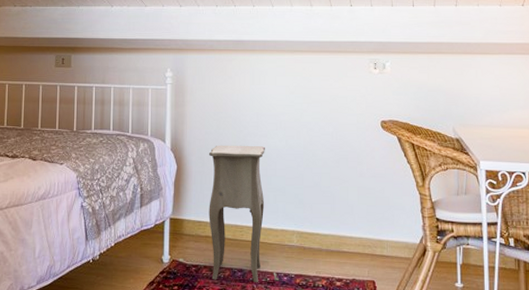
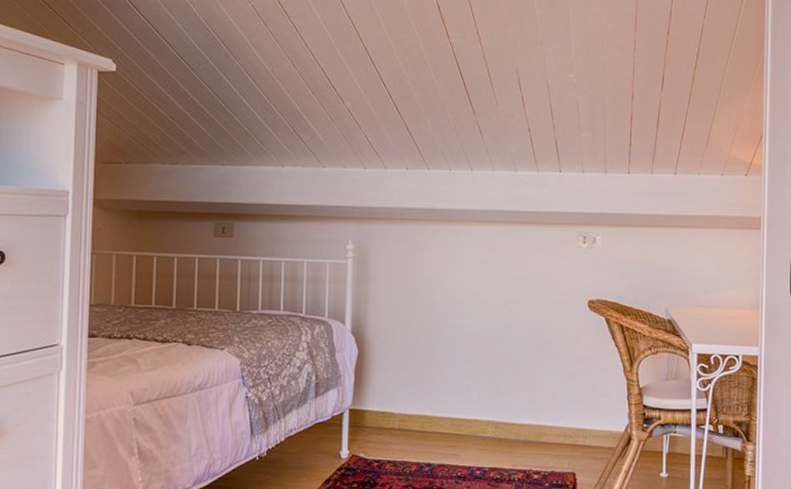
side table: present [209,145,280,283] -> none [394,327,472,478]

